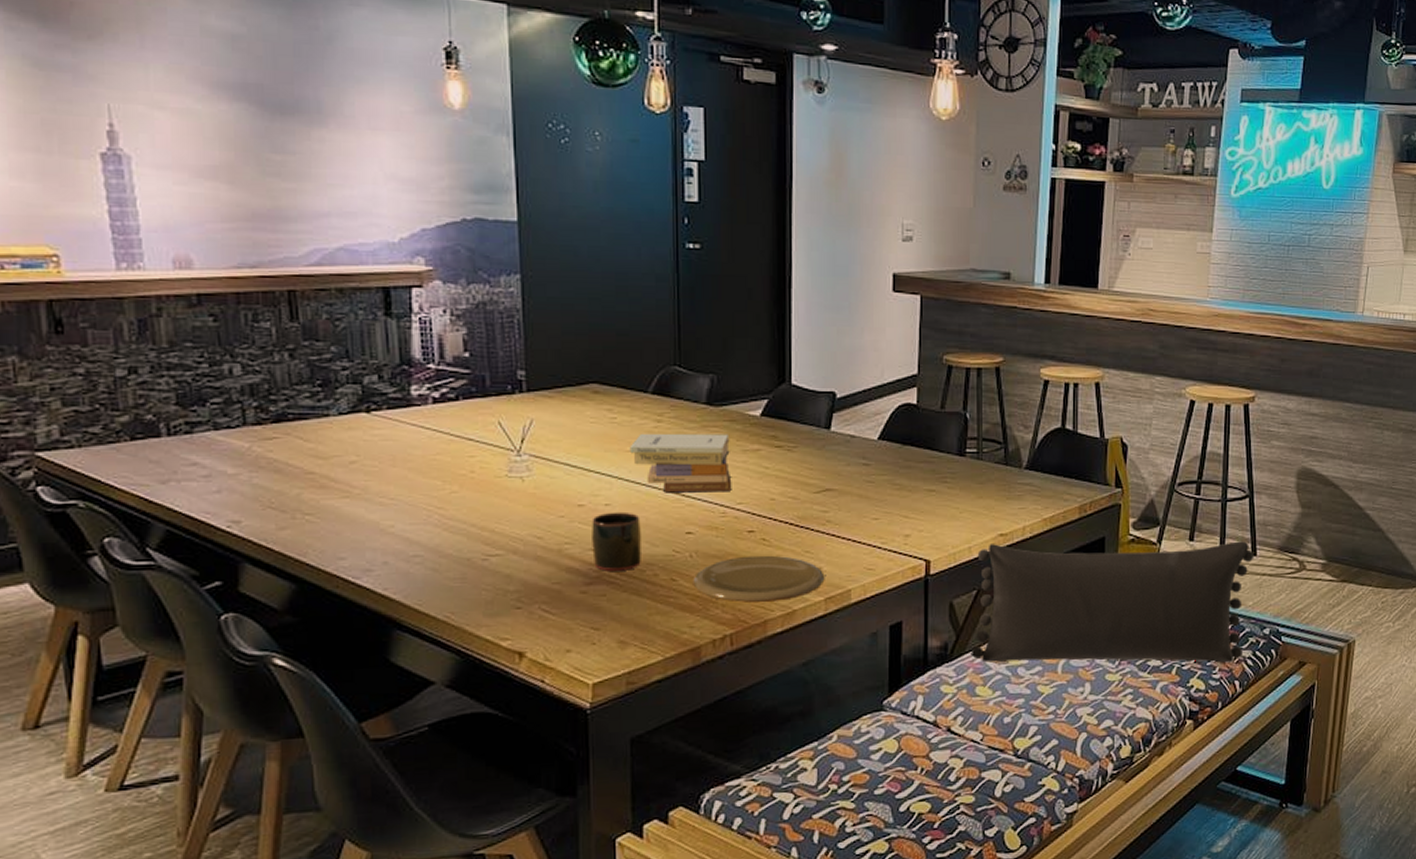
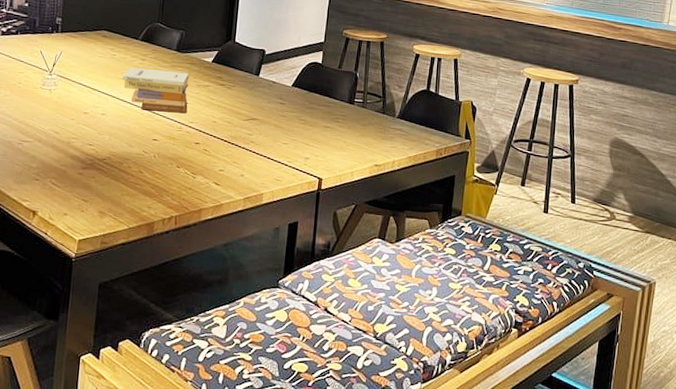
mug: present [592,511,643,571] -> none [89,119,124,162]
plate: present [691,555,825,604] -> none [152,160,246,197]
pillow: present [970,541,1254,663] -> none [347,171,573,287]

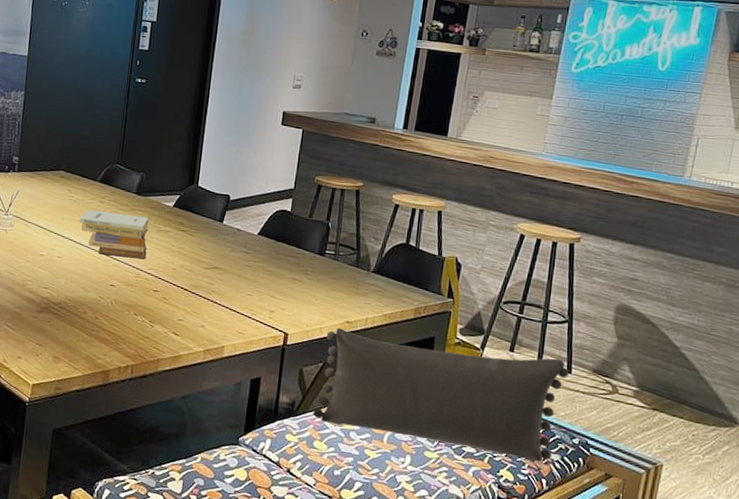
pillow: none [347,171,573,287] -> present [312,328,569,462]

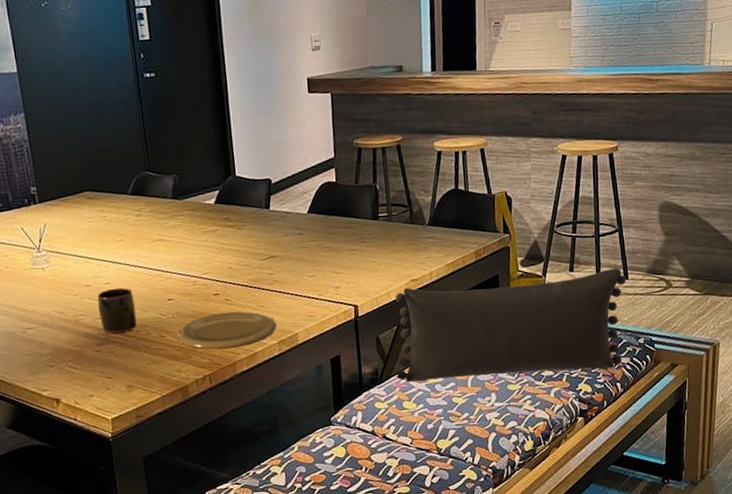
mug: none [44,262,80,306] -> present [97,287,137,334]
books: present [79,209,149,259] -> none [118,220,199,271]
plate: none [109,308,206,347] -> present [175,311,277,350]

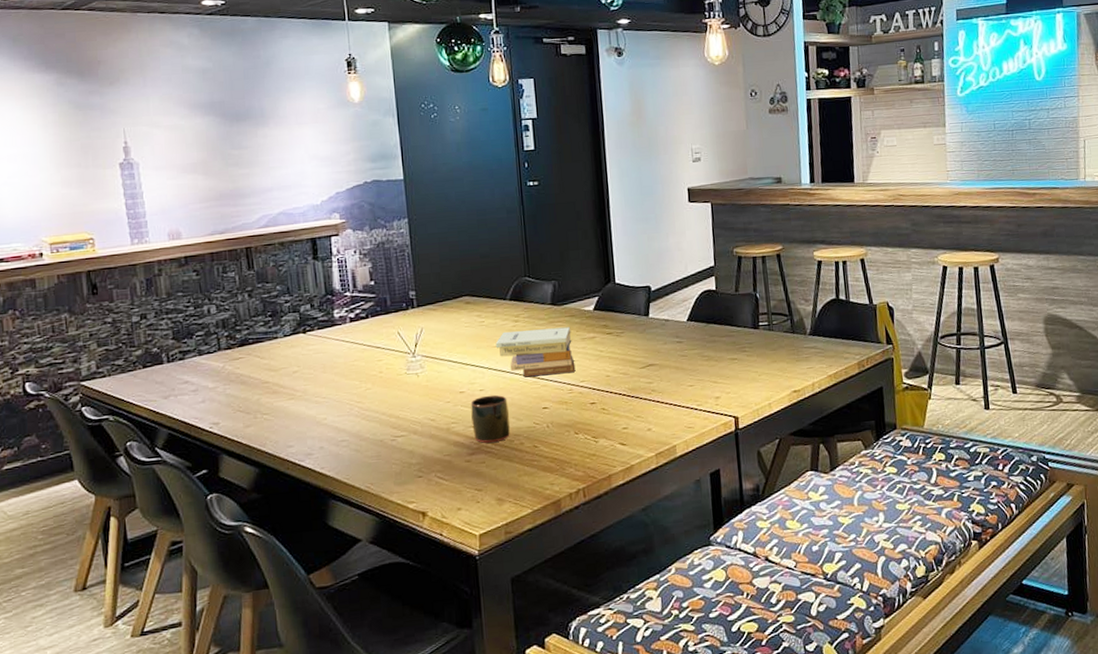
books: none [118,220,199,271] -> present [495,327,576,378]
plate: present [175,311,277,350] -> none [549,421,655,462]
pillow: present [395,268,627,383] -> none [776,381,1015,500]

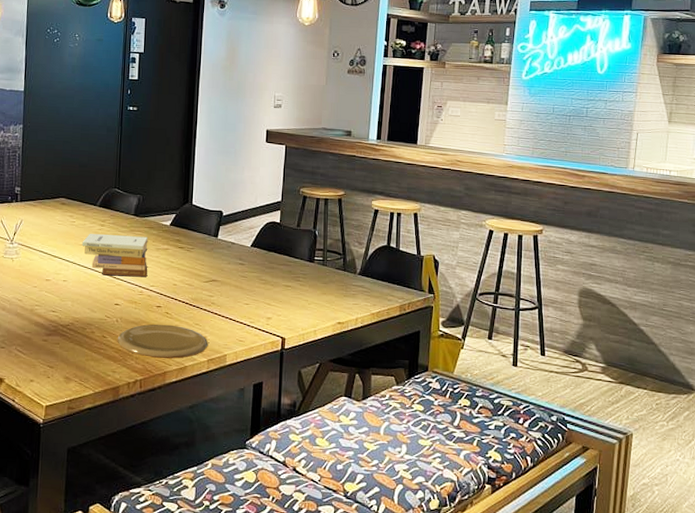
mug: present [470,394,510,443] -> none [52,286,86,327]
plate: none [549,421,655,462] -> present [116,324,209,359]

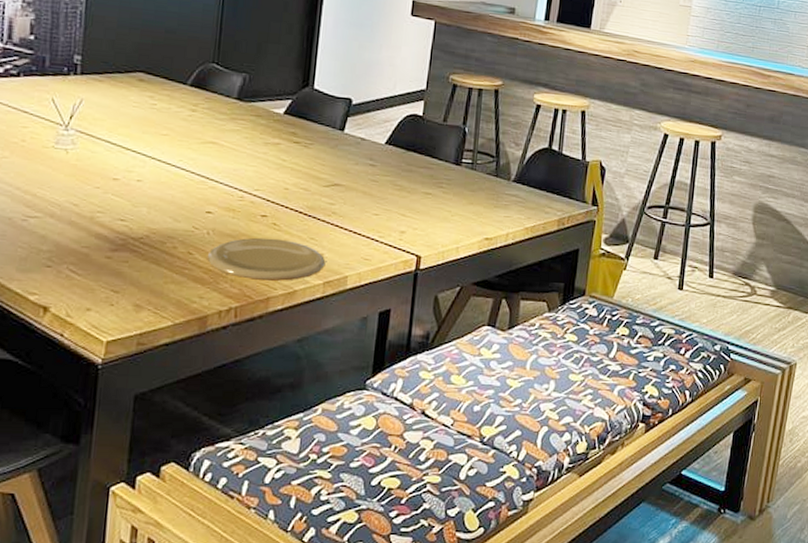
books: present [82,233,148,277] -> none [164,120,255,178]

